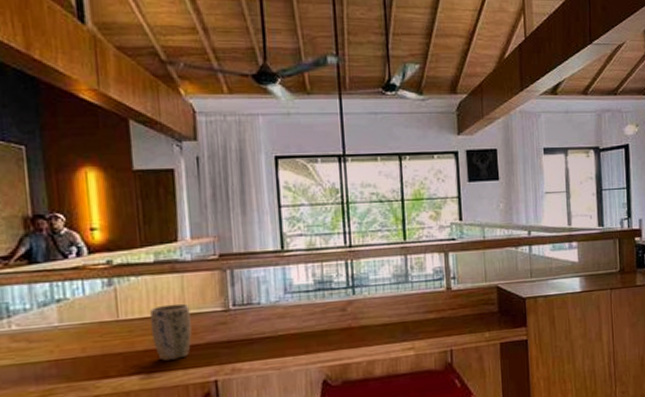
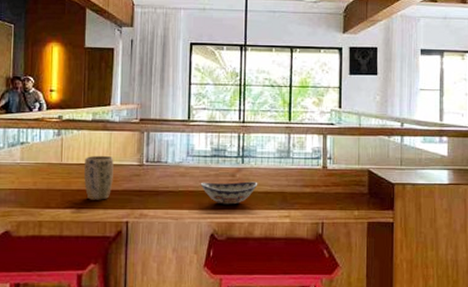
decorative bowl: none [304,314,374,345] -> present [200,181,258,205]

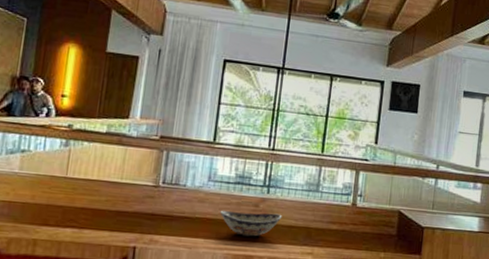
plant pot: present [84,155,114,200] -> none [90,171,127,221]

